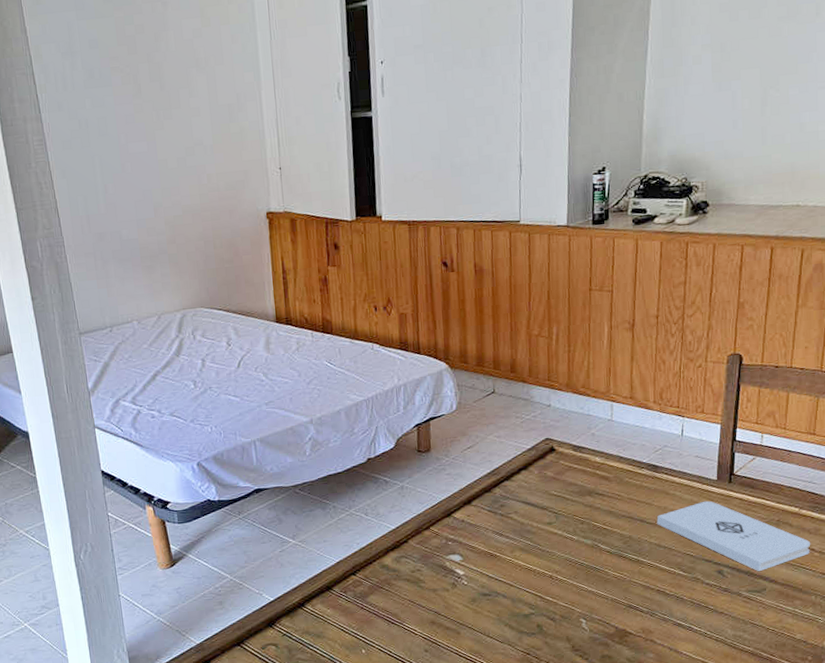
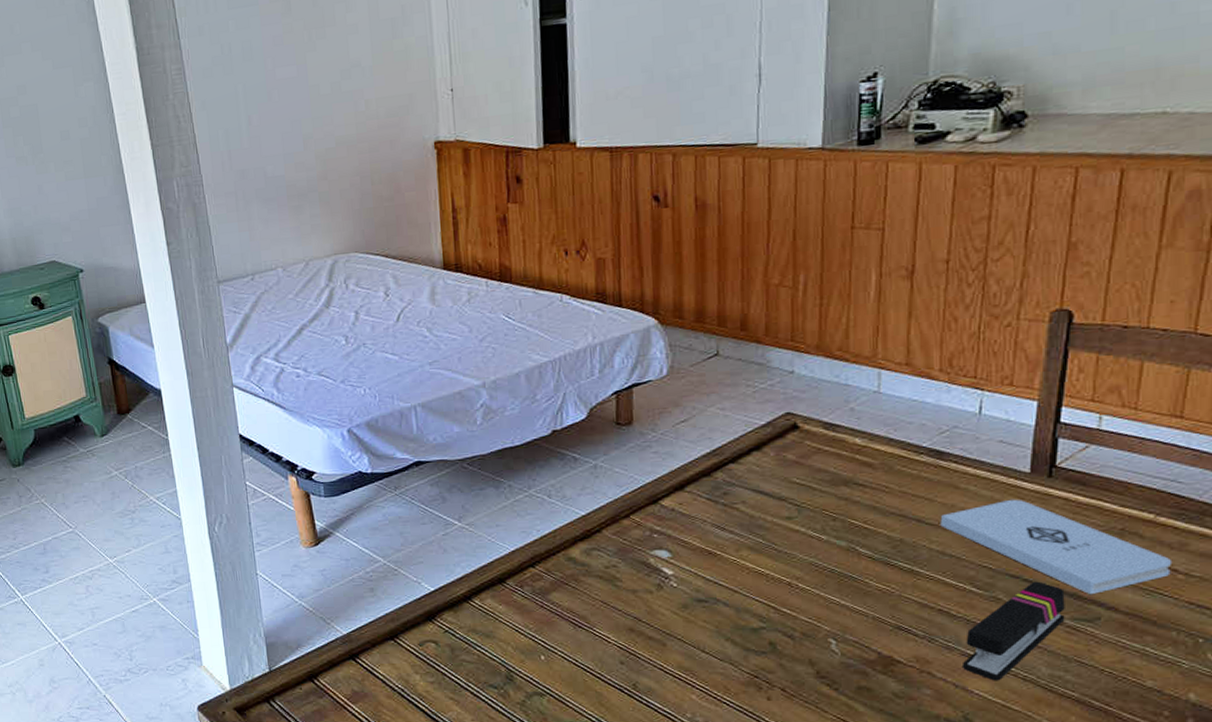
stapler: none [674,563,743,643] -> present [961,581,1065,681]

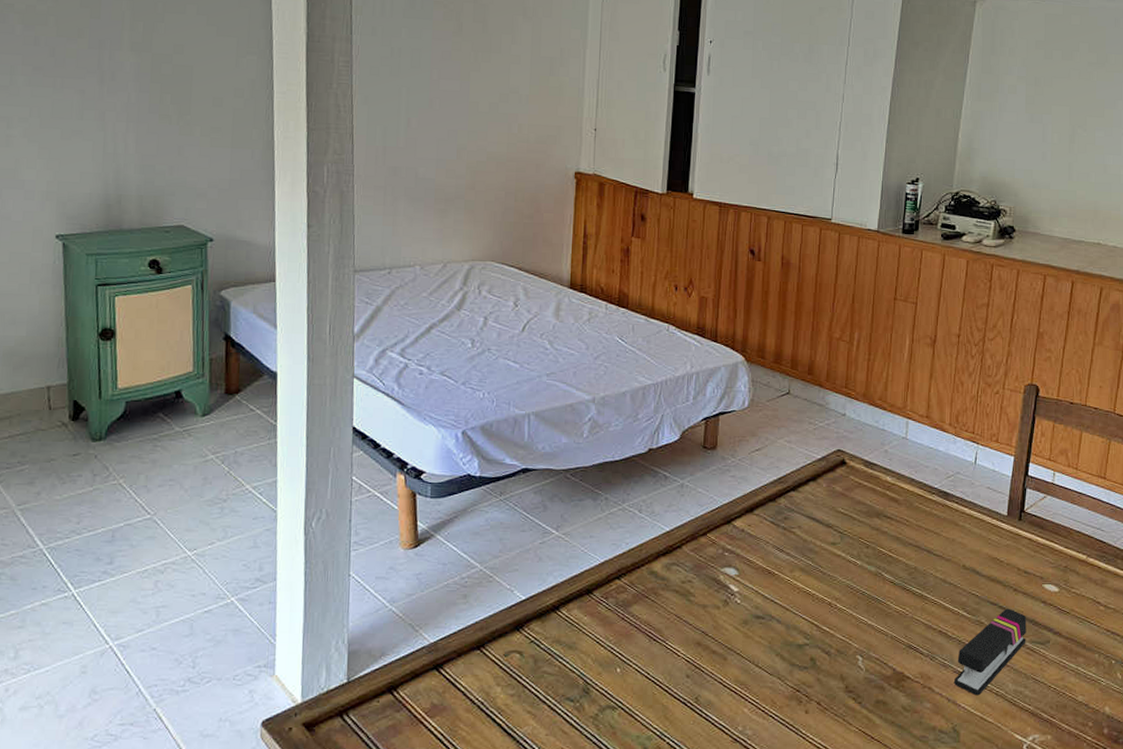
notepad: present [940,499,1173,594] -> none [944,537,1097,620]

